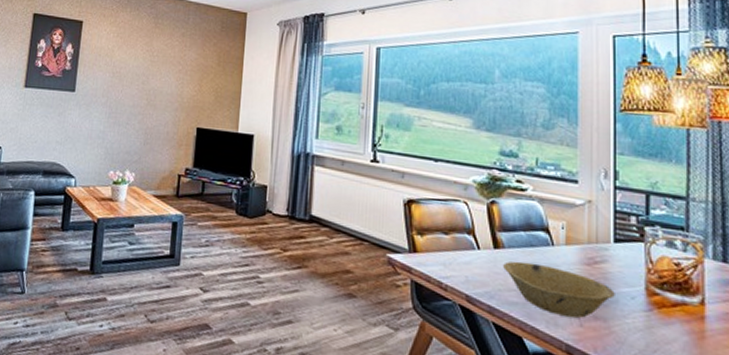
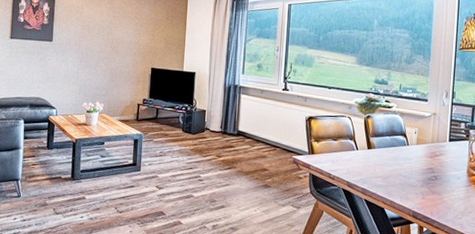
bowl: present [503,261,615,318] -> none [374,157,447,193]

